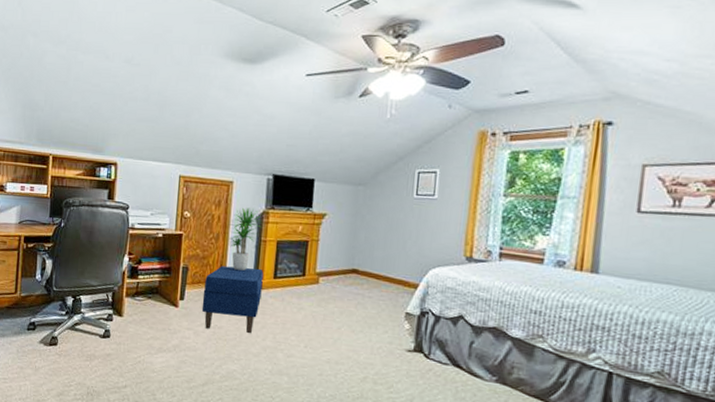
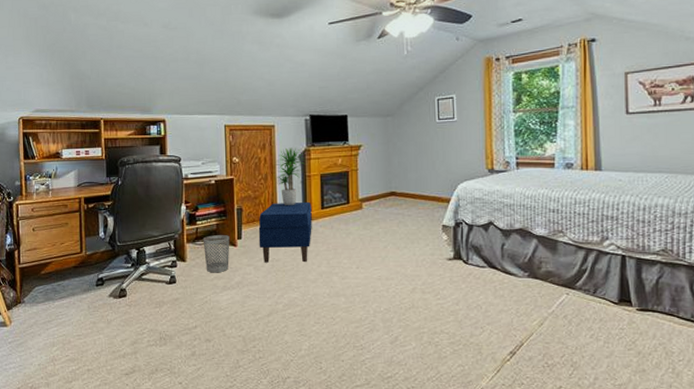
wastebasket: none [142,292,172,333] -> present [203,235,230,273]

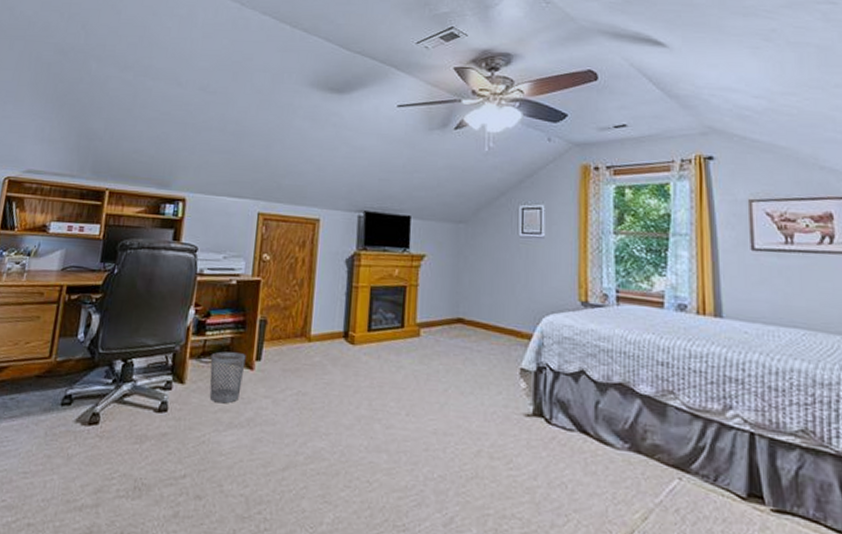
bench: present [258,201,312,263] -> none [283,317,356,401]
potted plant: present [274,147,307,206] -> none [313,248,356,324]

